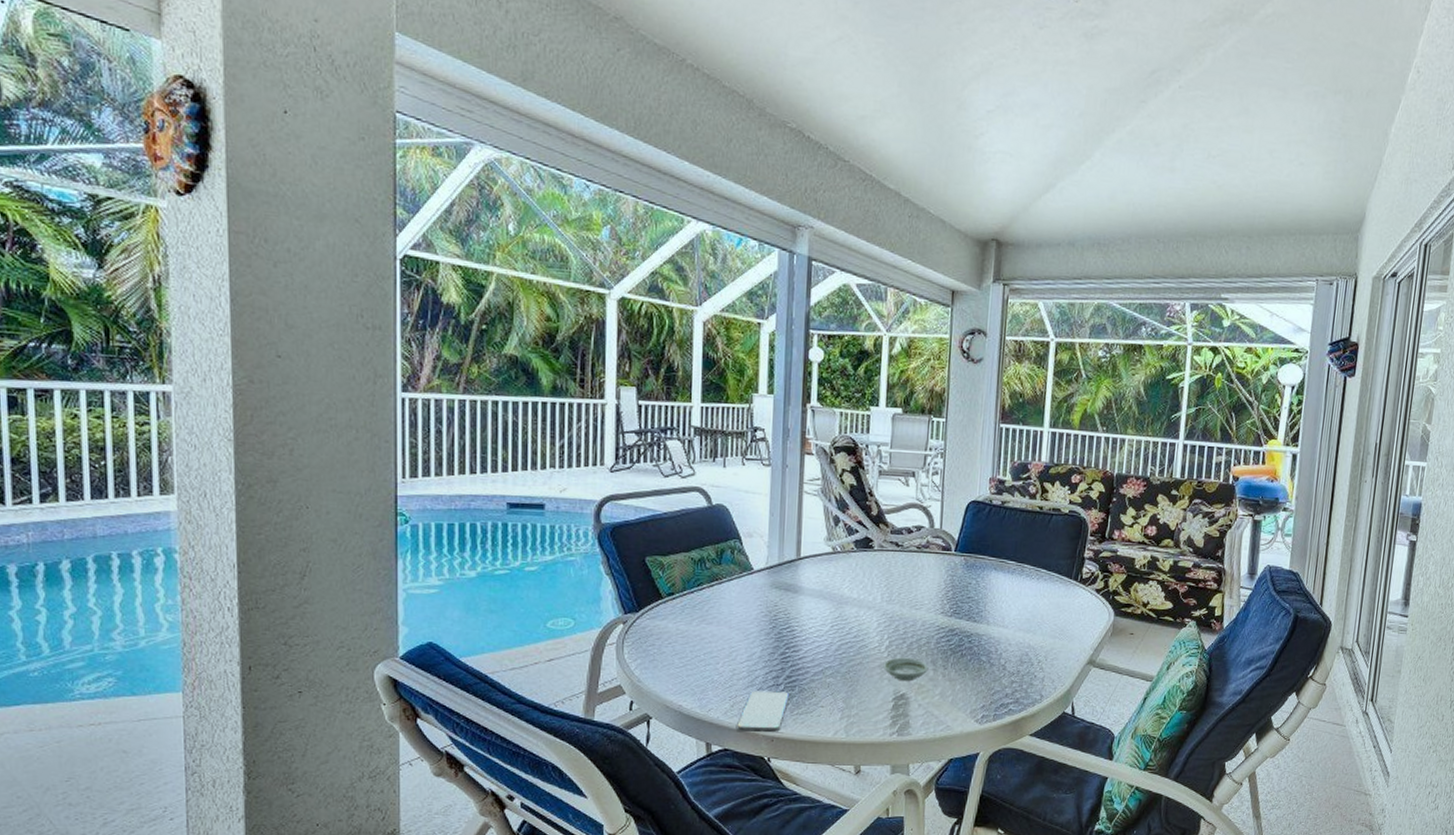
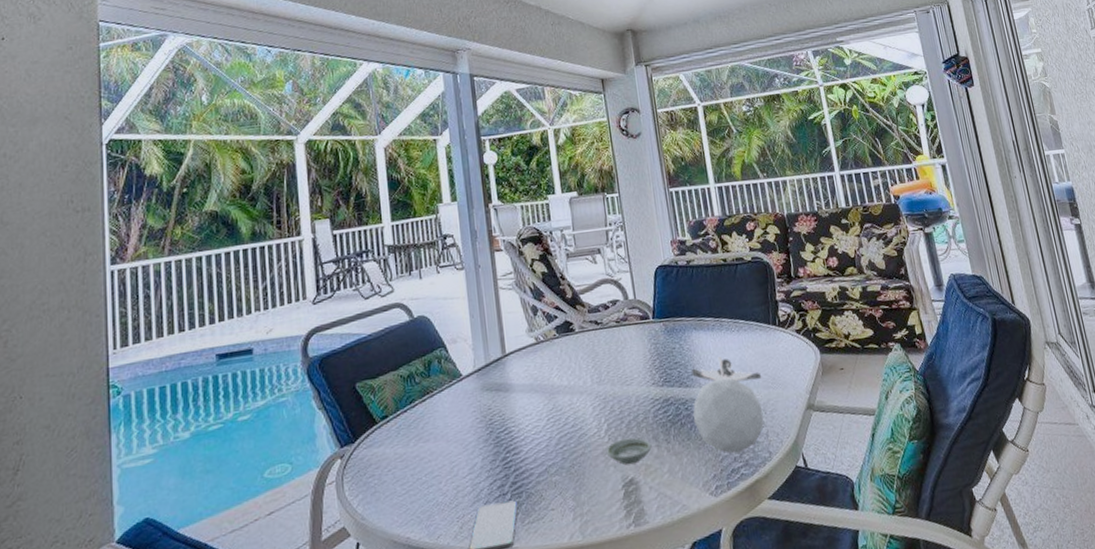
decorative orb: none [974,599,1051,692] -> present [690,355,764,454]

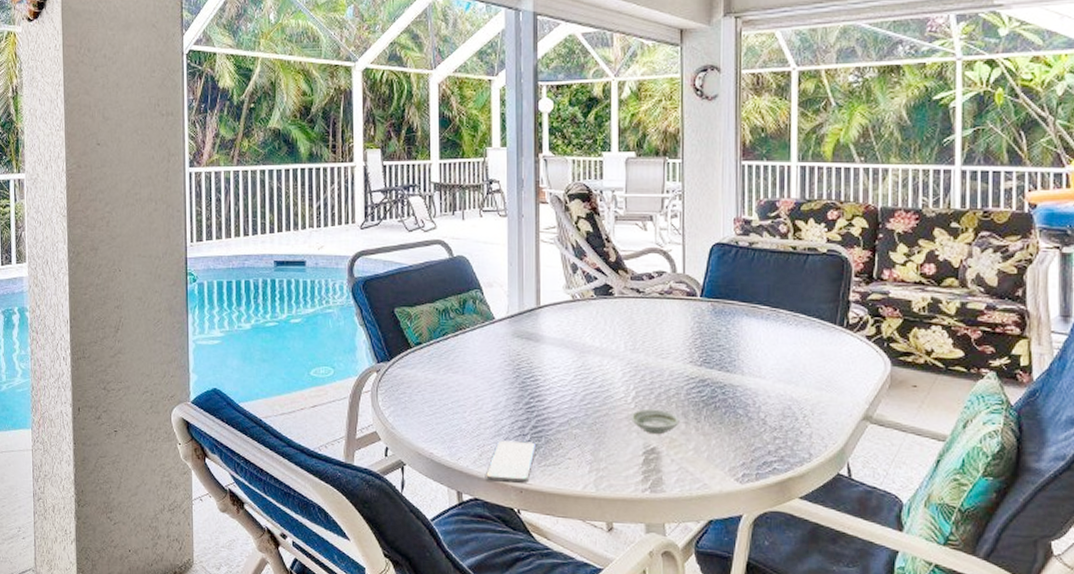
decorative orb: present [690,355,764,454] -> none [729,347,816,449]

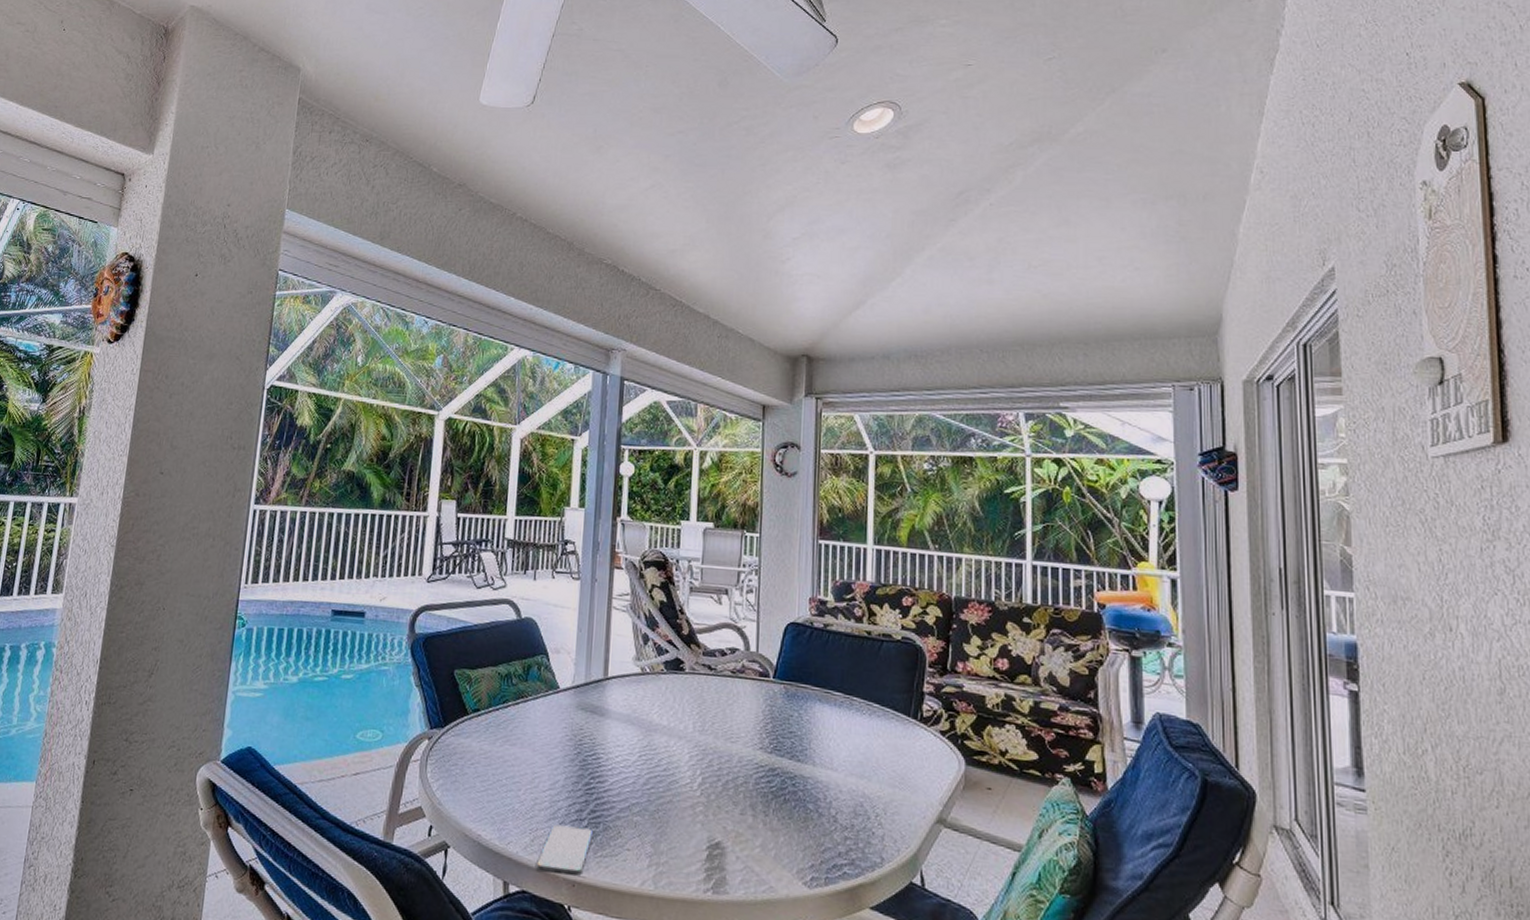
saucer: present [630,408,680,435] -> none [695,797,747,828]

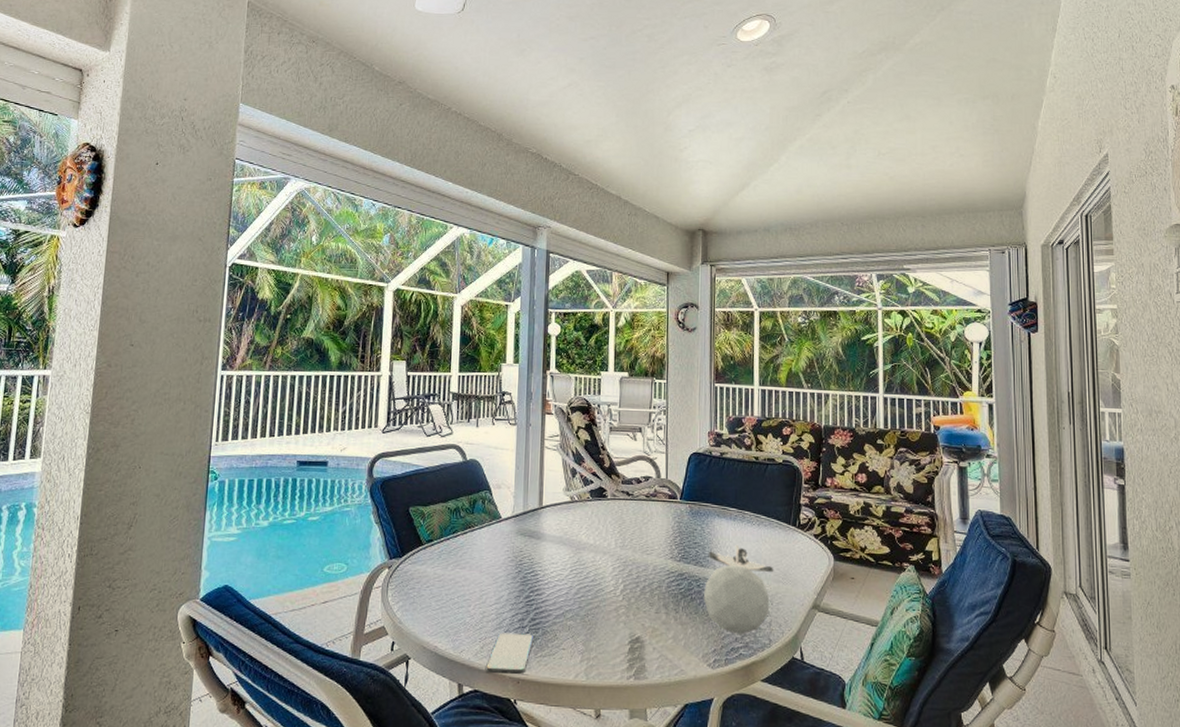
decorative orb: none [799,736,889,850] -> present [703,544,774,636]

